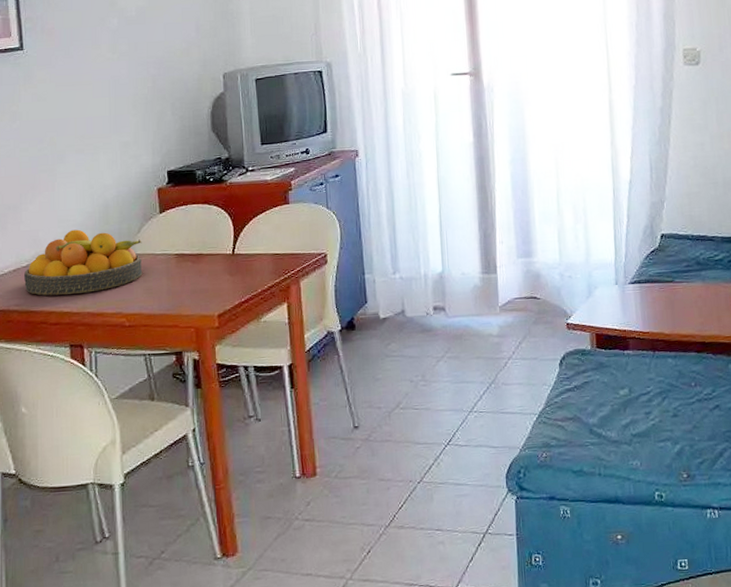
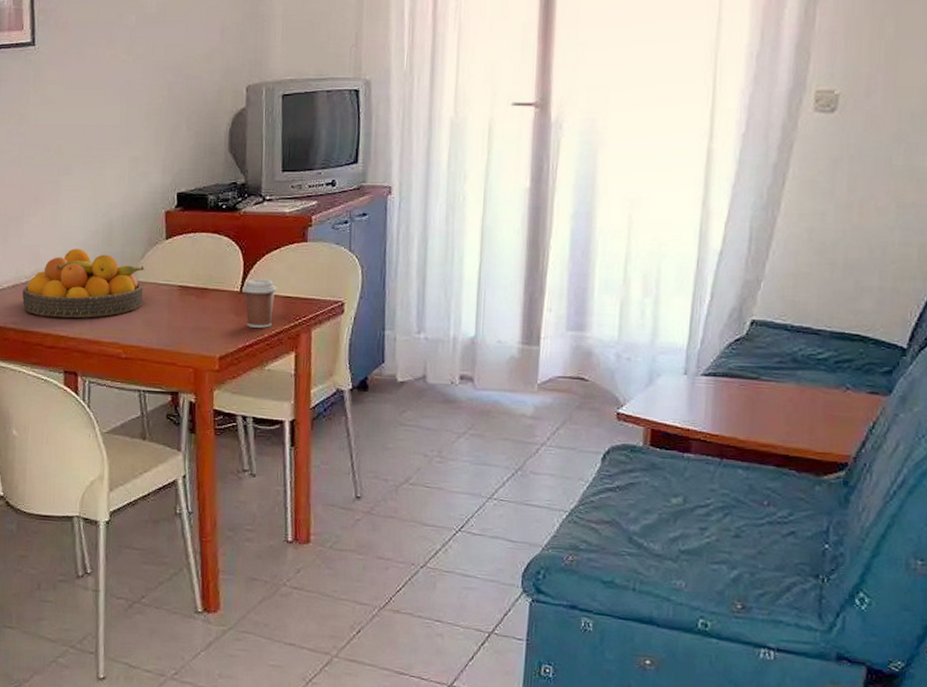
coffee cup: none [233,240,266,285] -> present [241,278,277,328]

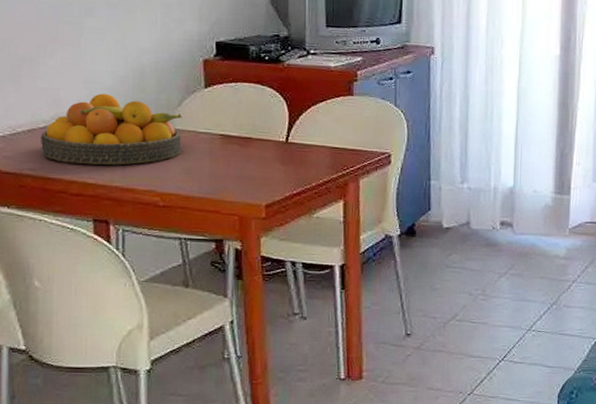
coffee cup: present [241,278,277,328] -> none [287,129,324,177]

